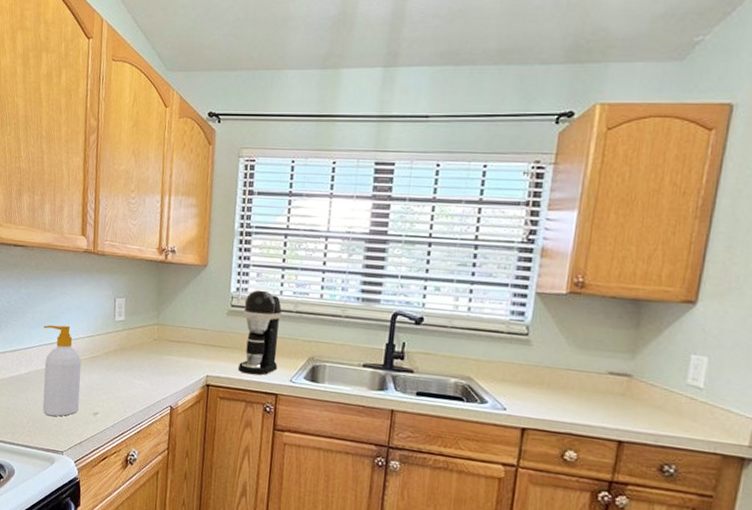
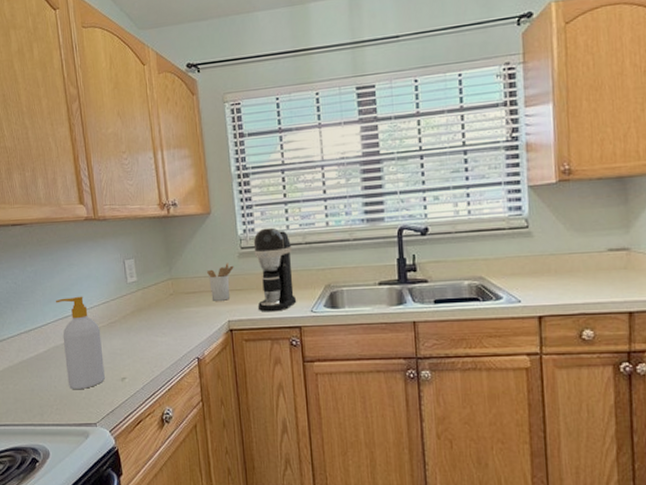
utensil holder: none [193,318,221,355] -> present [206,263,234,301]

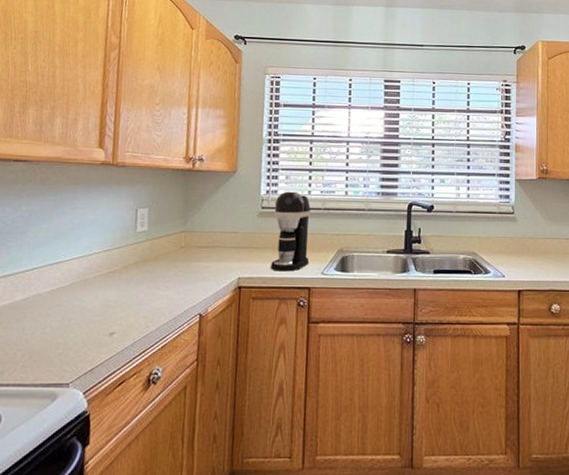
soap bottle: present [56,296,105,389] -> none [43,241,96,344]
utensil holder: present [206,263,234,301] -> none [223,221,252,257]

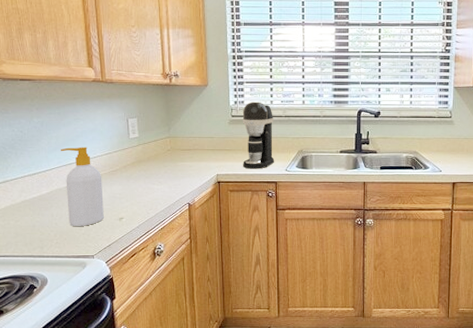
soap bottle: none [43,241,96,344] -> present [61,147,104,226]

